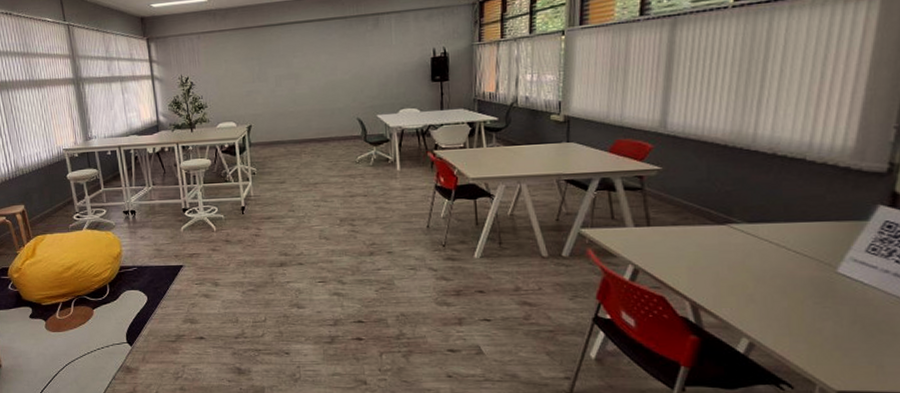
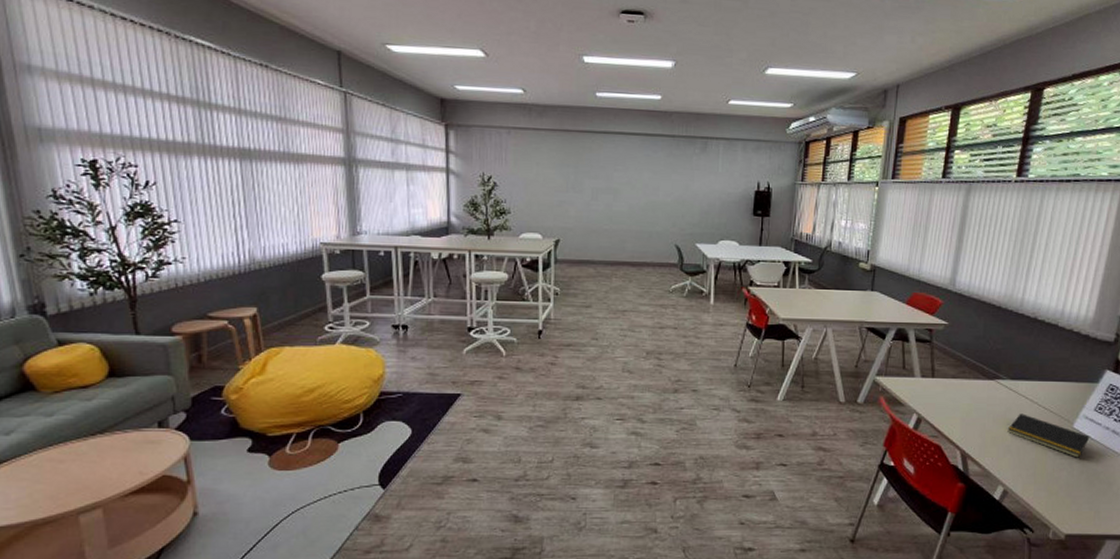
notepad: none [748,259,862,306] -> present [1007,413,1090,458]

